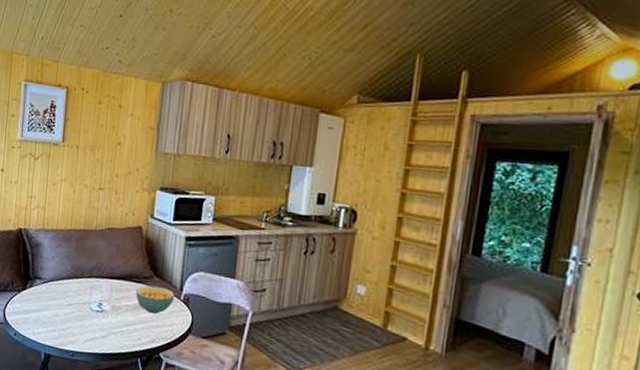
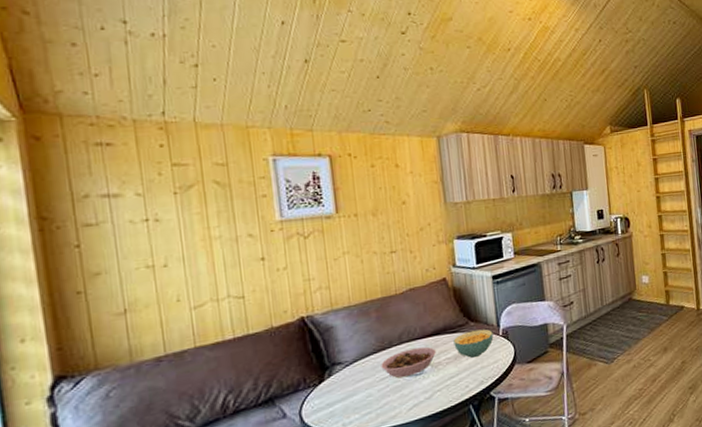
bowl: none [71,284,119,311] -> present [381,346,436,378]

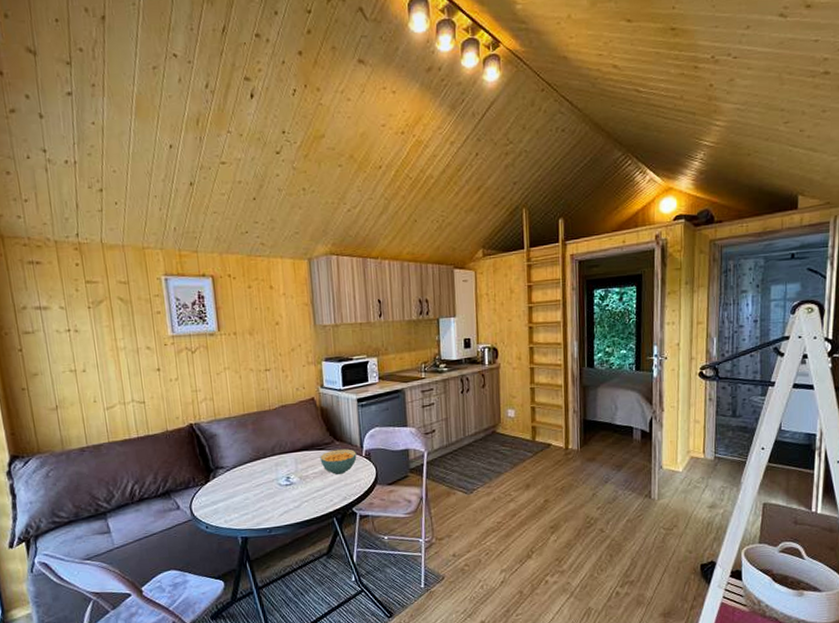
bowl: present [381,346,436,378] -> none [256,460,304,486]

